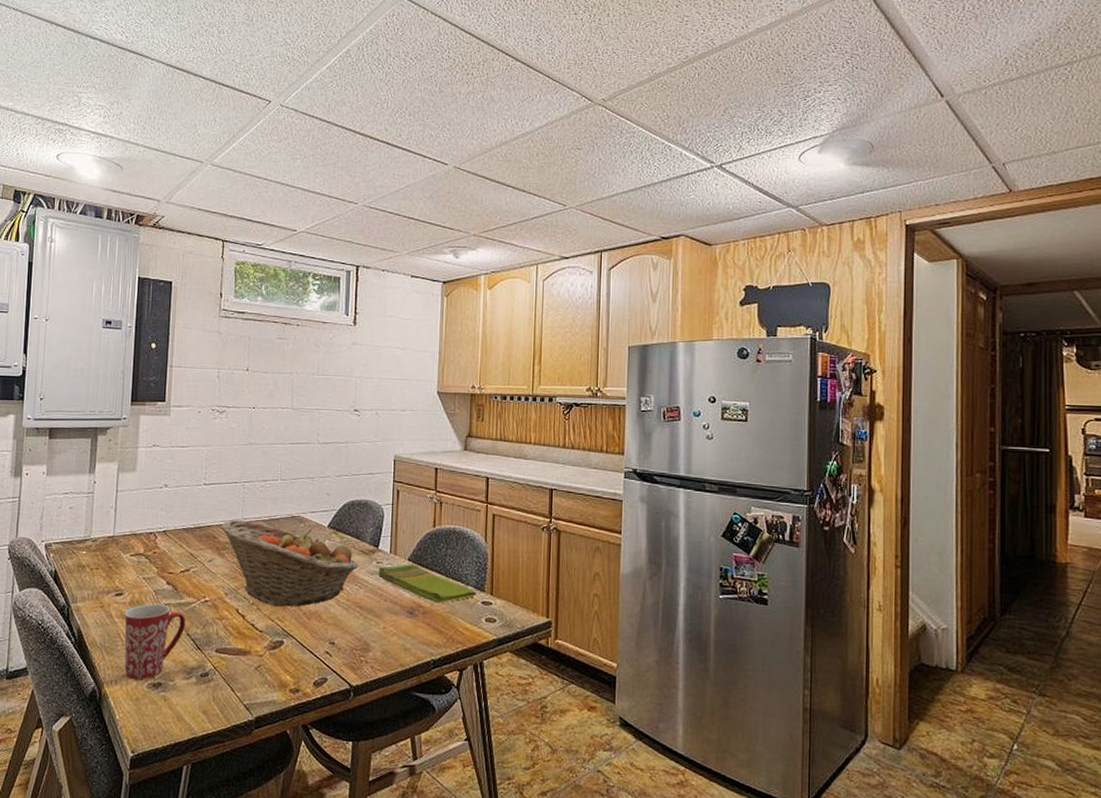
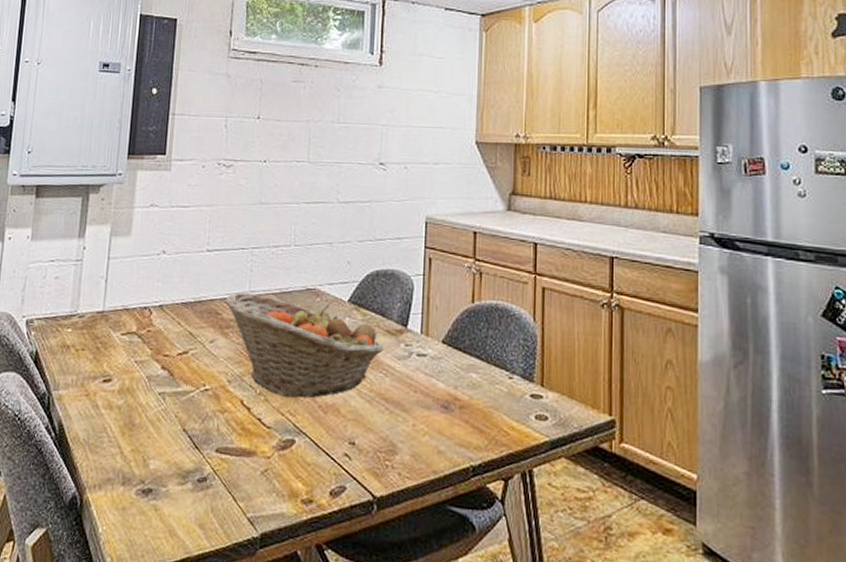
mug: present [124,604,186,680] -> none [110,392,183,485]
dish towel: present [378,564,477,604] -> none [407,347,525,396]

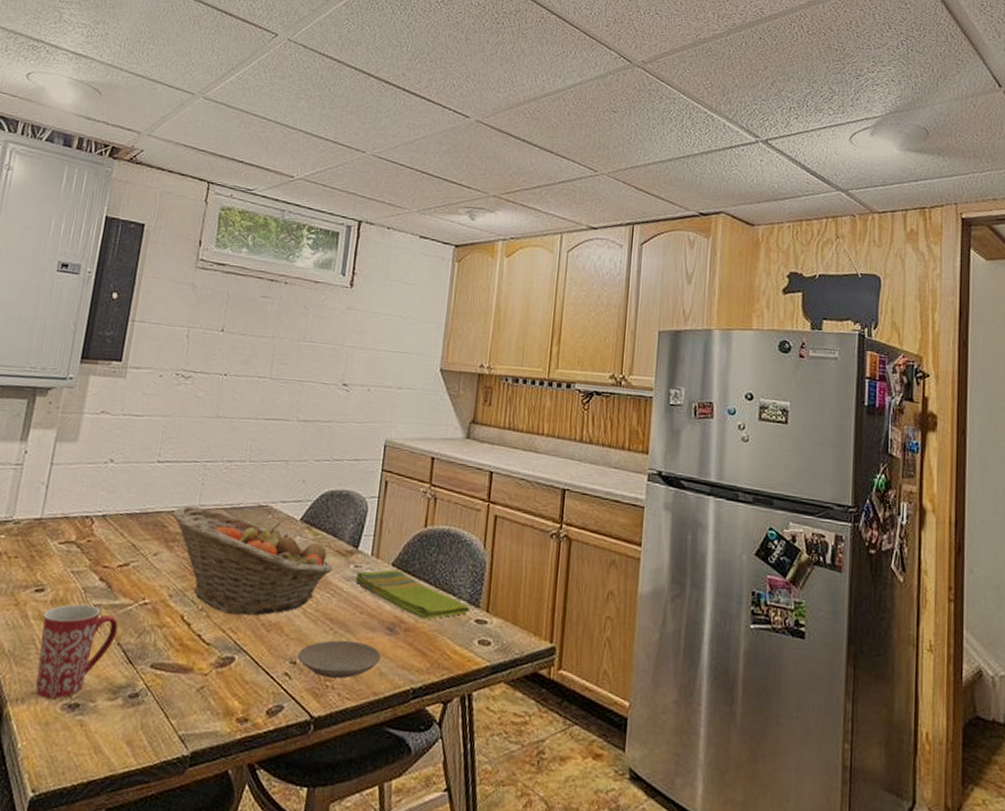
mug: none [110,392,183,485] -> present [35,604,119,699]
plate: none [356,419,438,459] -> present [297,640,381,679]
dish towel: none [407,347,525,396] -> present [355,569,471,620]

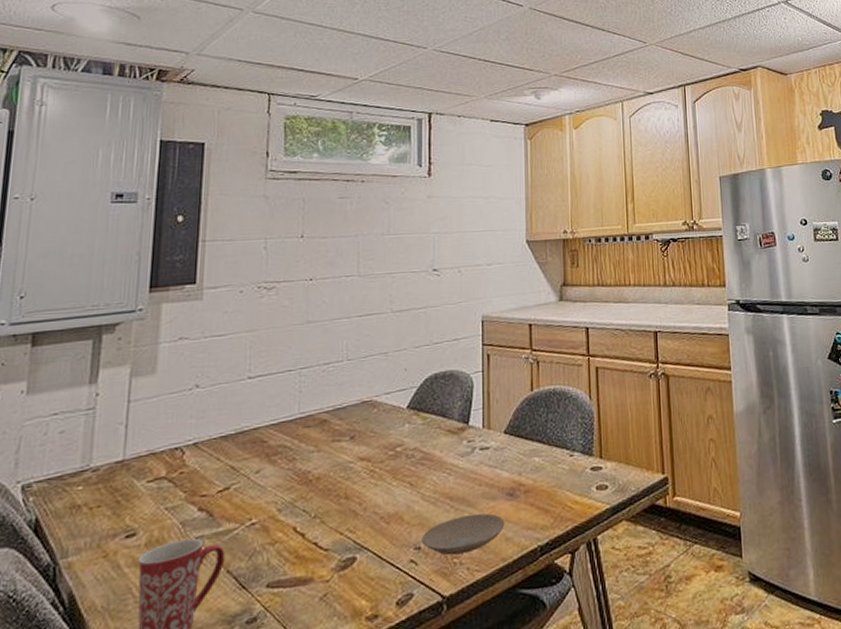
fruit basket: present [172,506,333,616] -> none [271,413,446,516]
dish towel: present [355,569,471,620] -> none [470,437,585,478]

